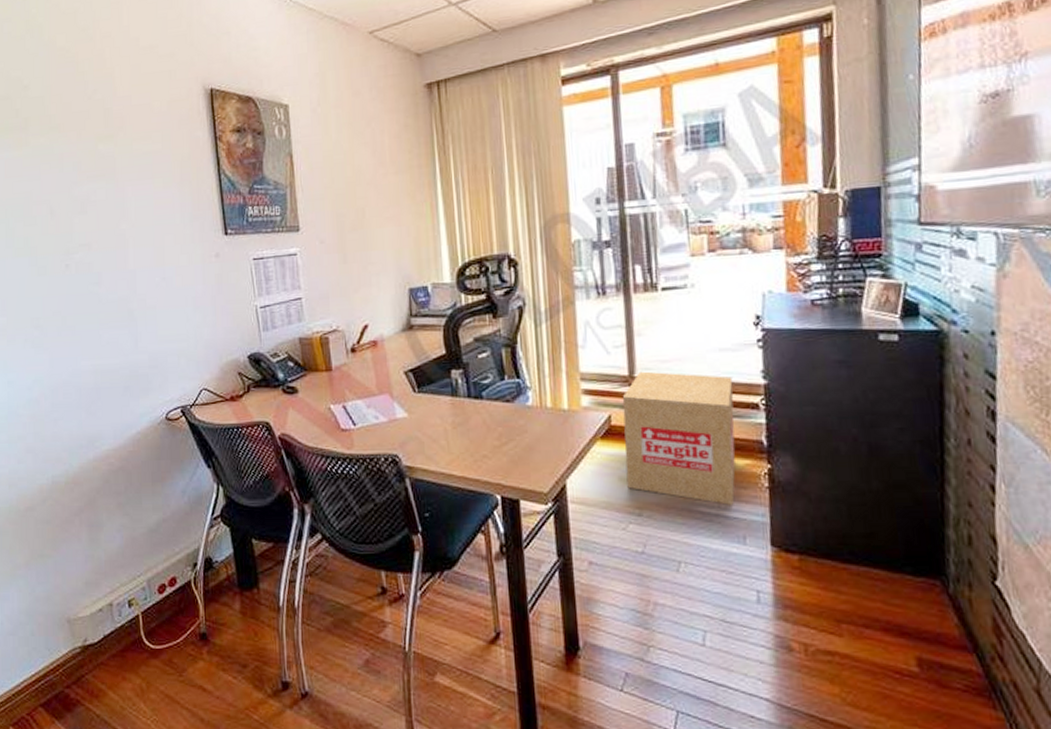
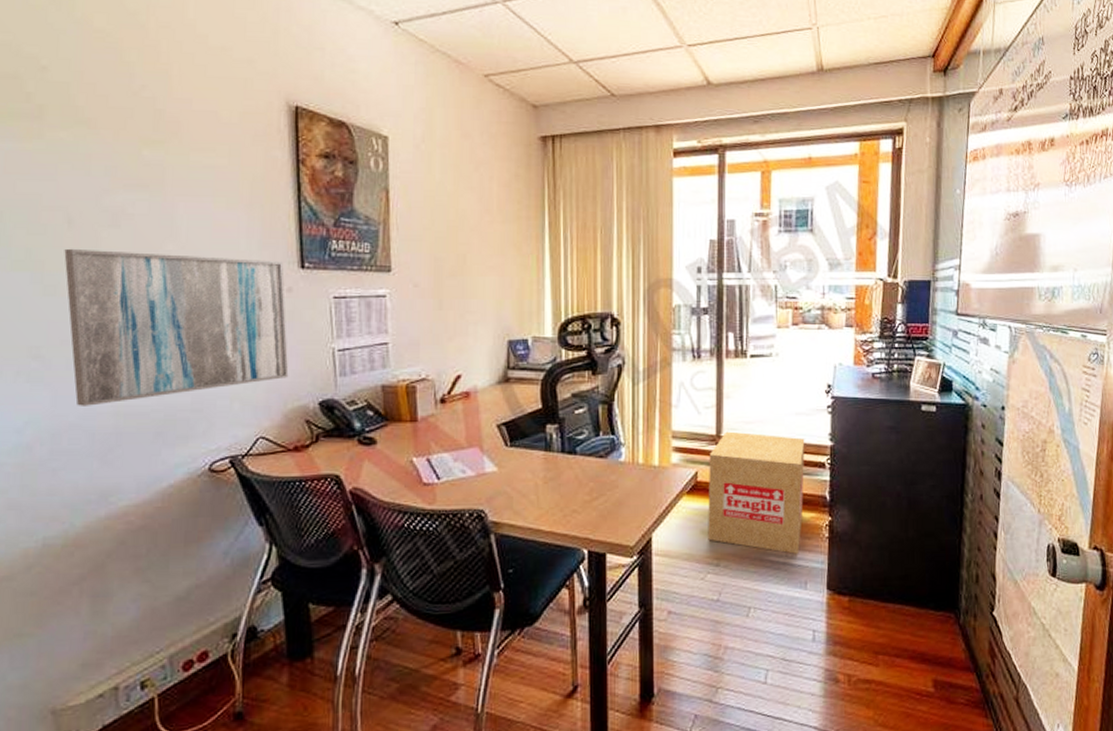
wall art: none [50,230,222,366] -> present [64,248,289,406]

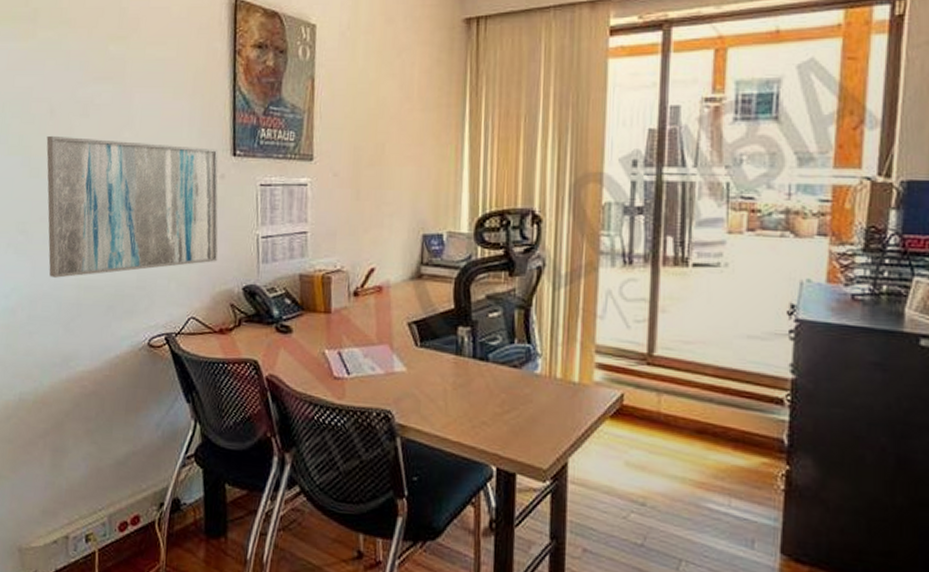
cardboard box: present [708,431,805,554] -> none [633,350,758,505]

